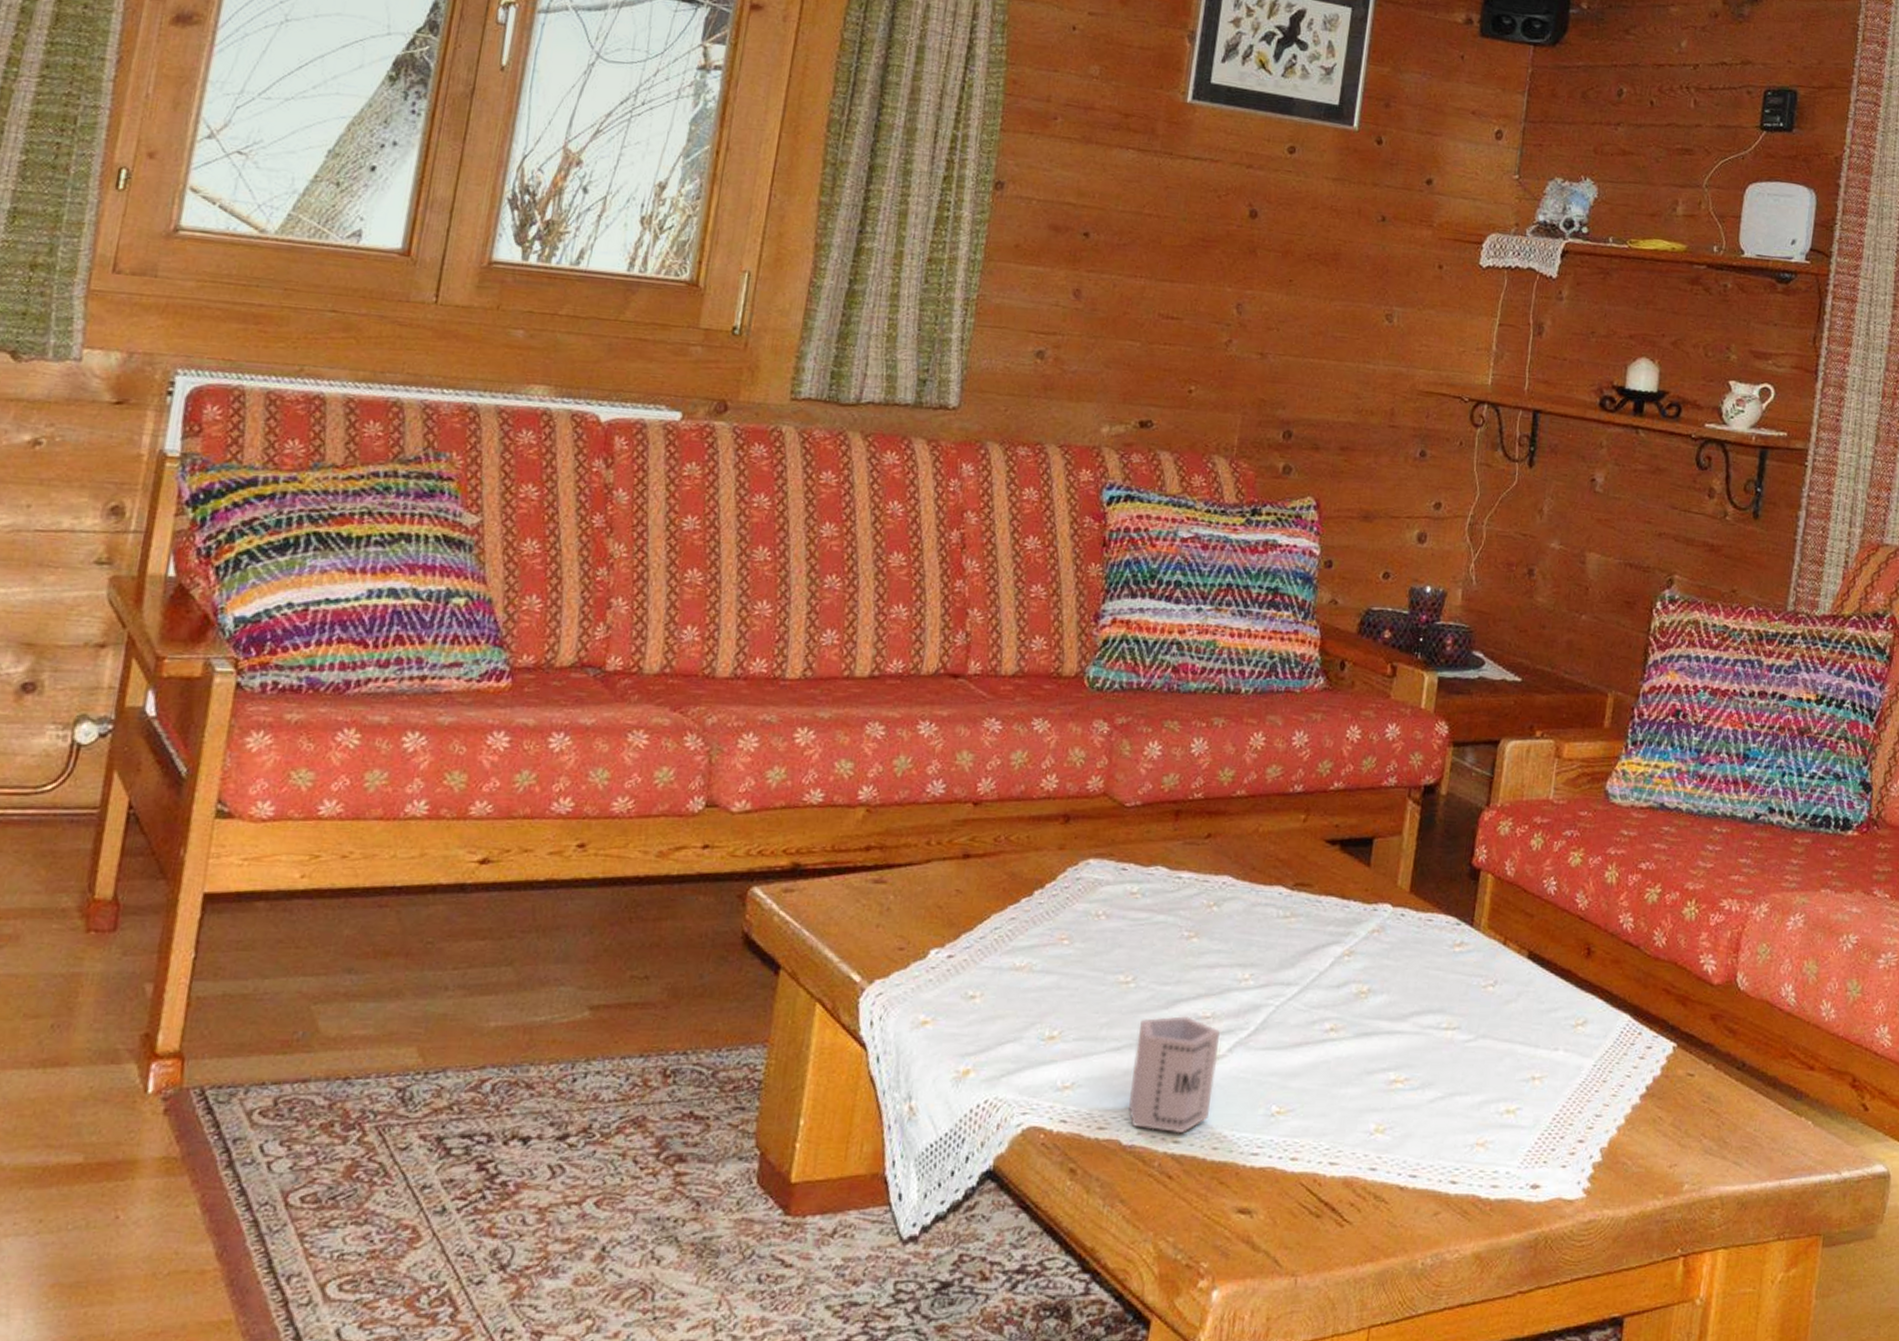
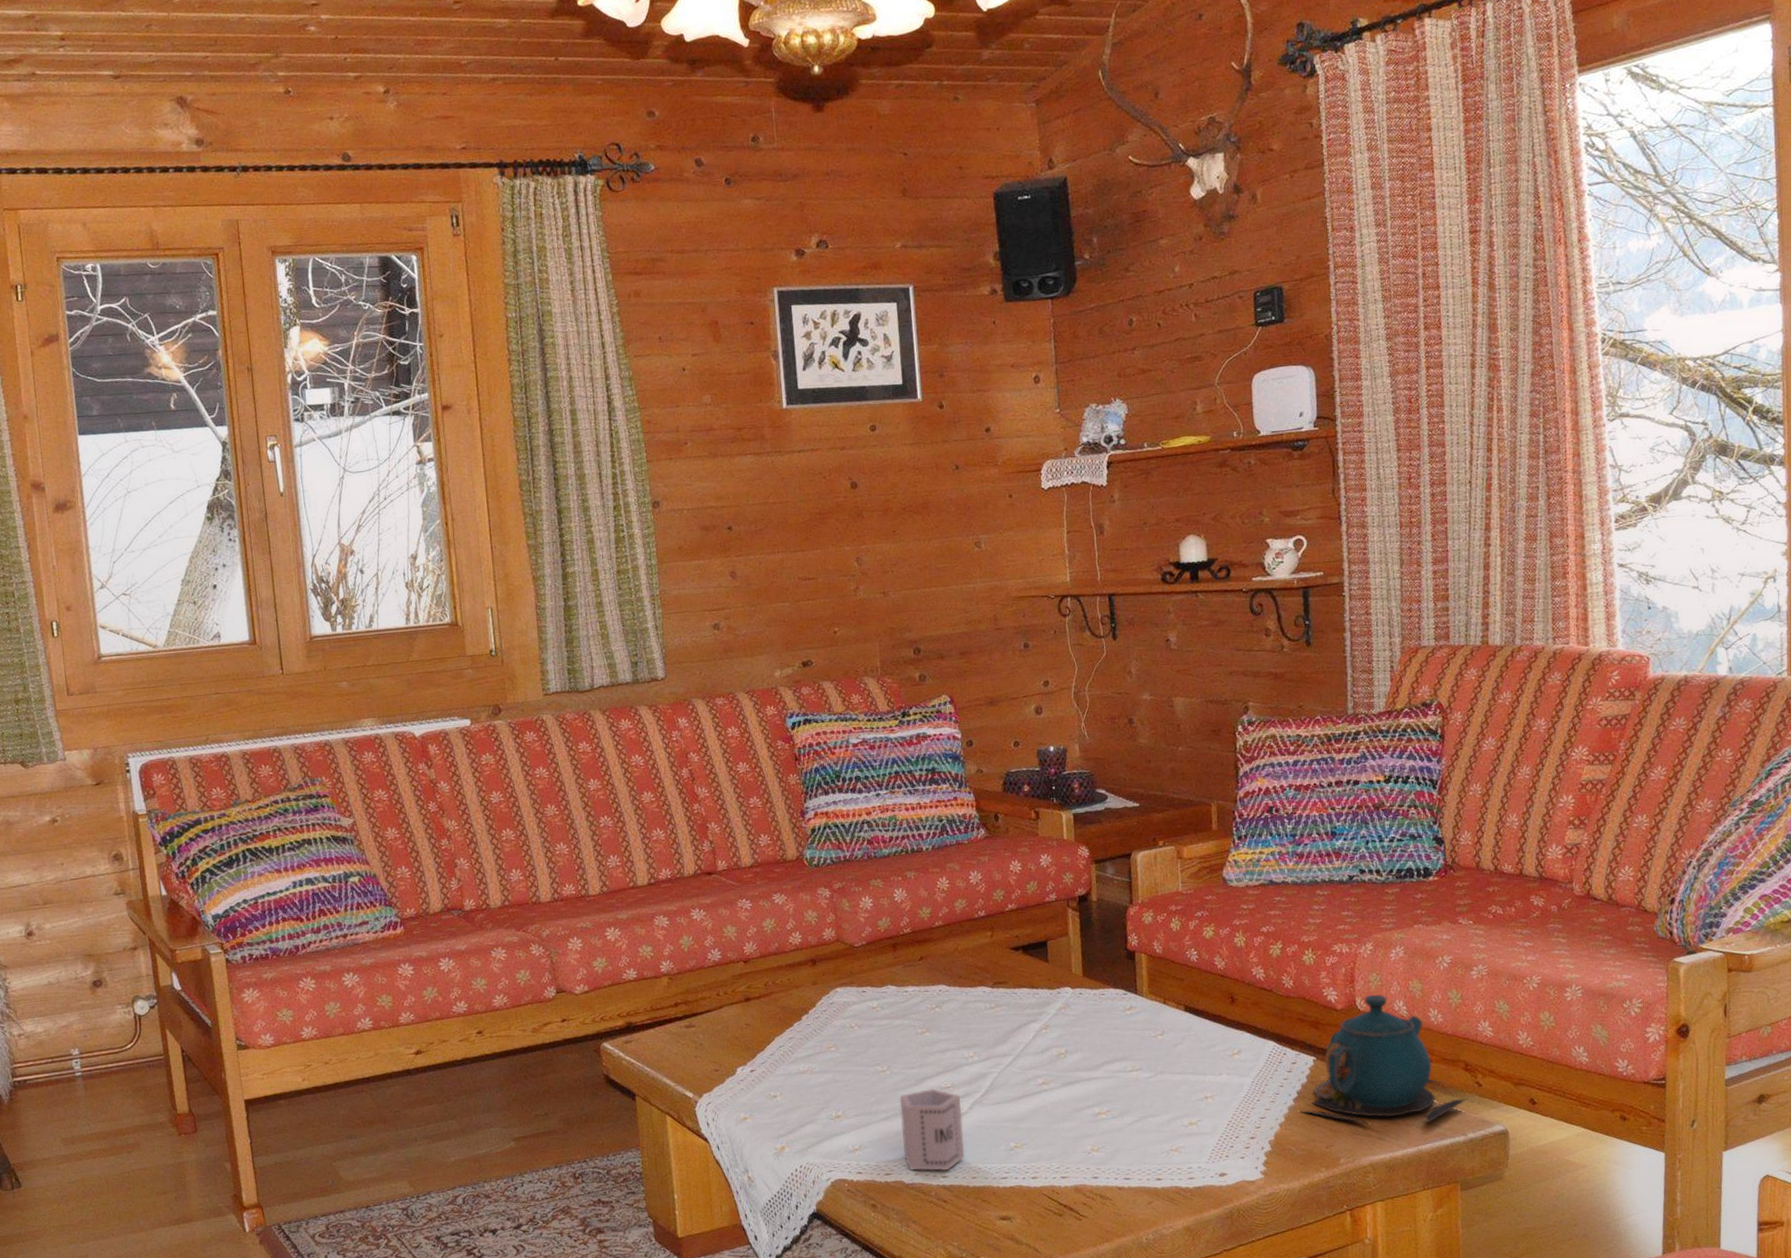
teapot: none [1645,971,1851,1151] -> present [1300,994,1469,1125]

